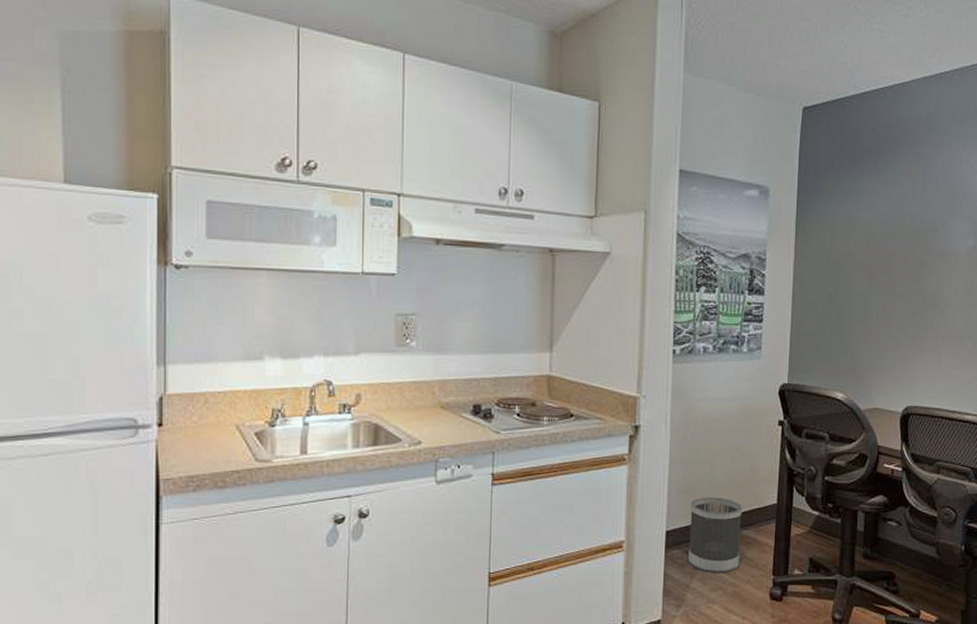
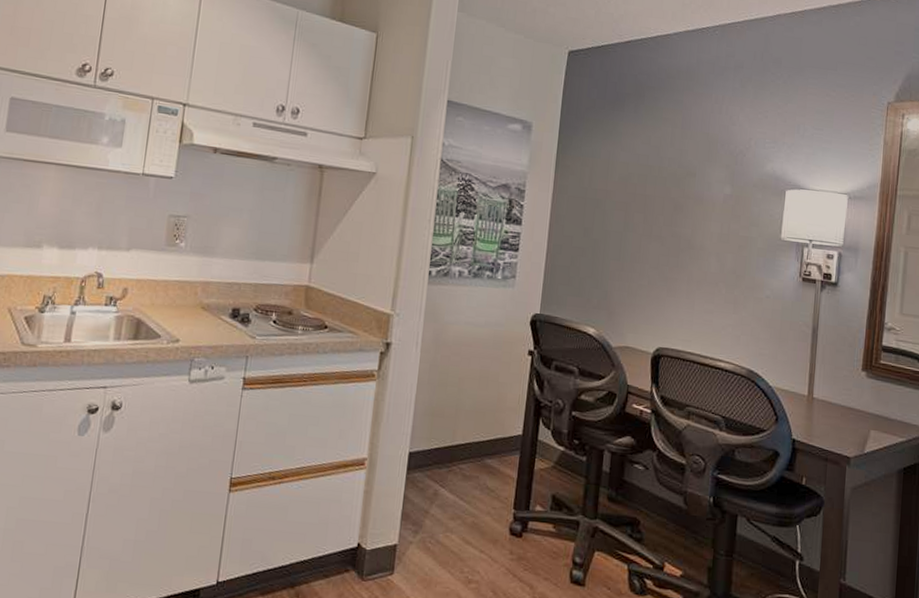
wastebasket: present [688,497,742,573] -> none [429,421,487,502]

